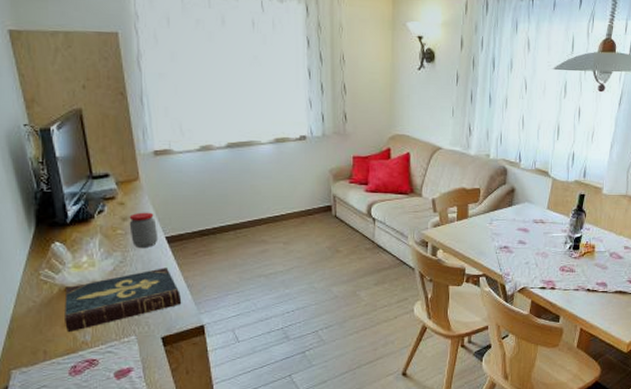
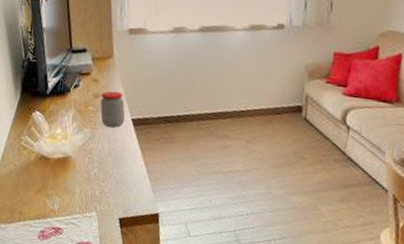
book: present [64,268,182,333] -> none [38,149,141,199]

